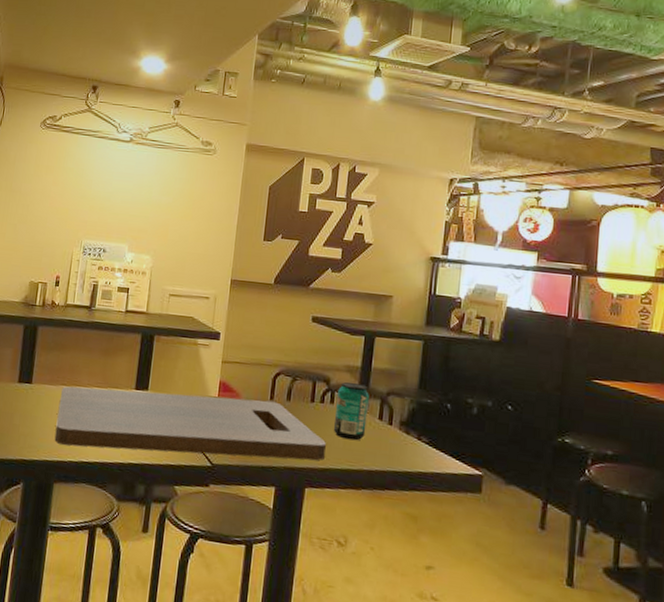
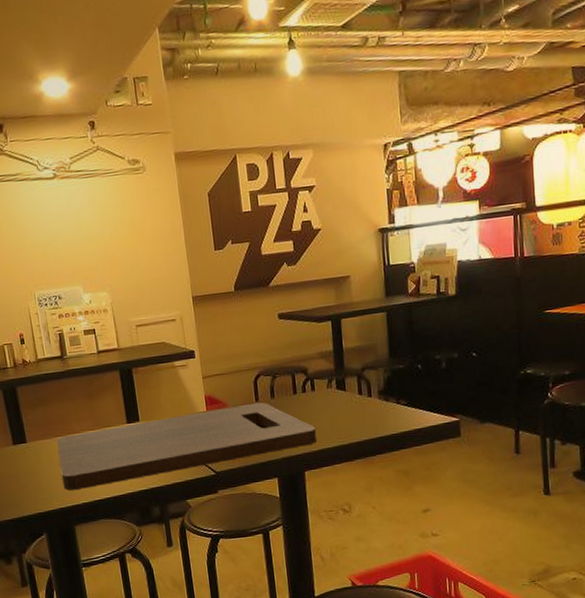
beverage can: present [333,382,369,441] -> none [316,366,349,420]

